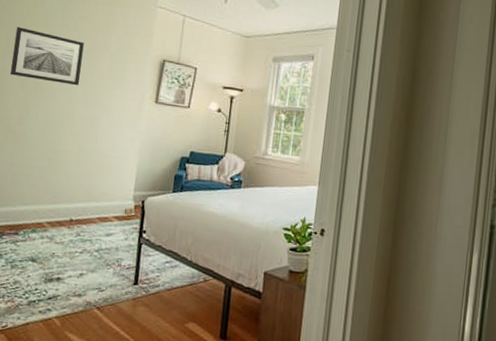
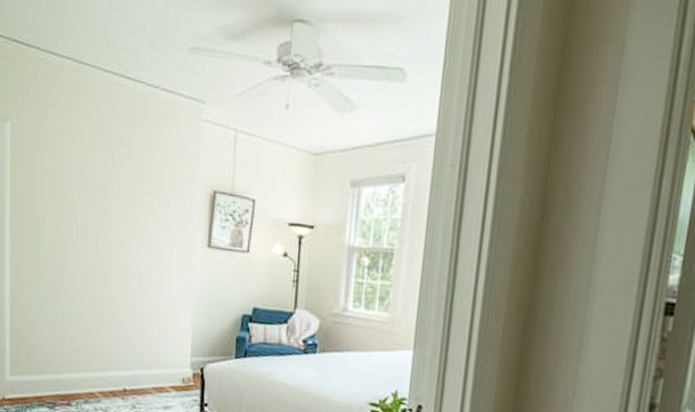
wall art: present [10,27,84,86] -> none [42,158,120,229]

